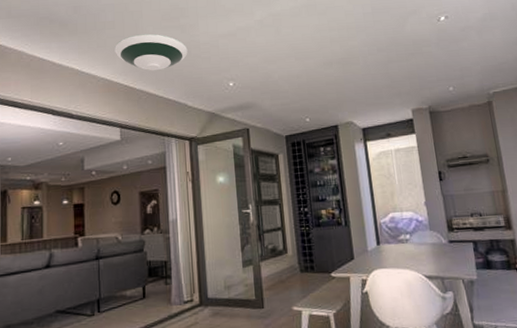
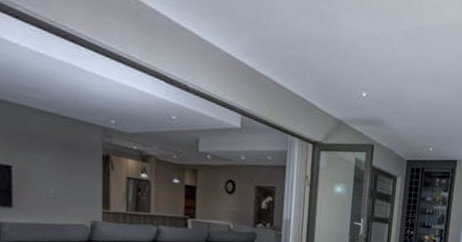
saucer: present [115,33,188,71] -> none [243,9,325,60]

